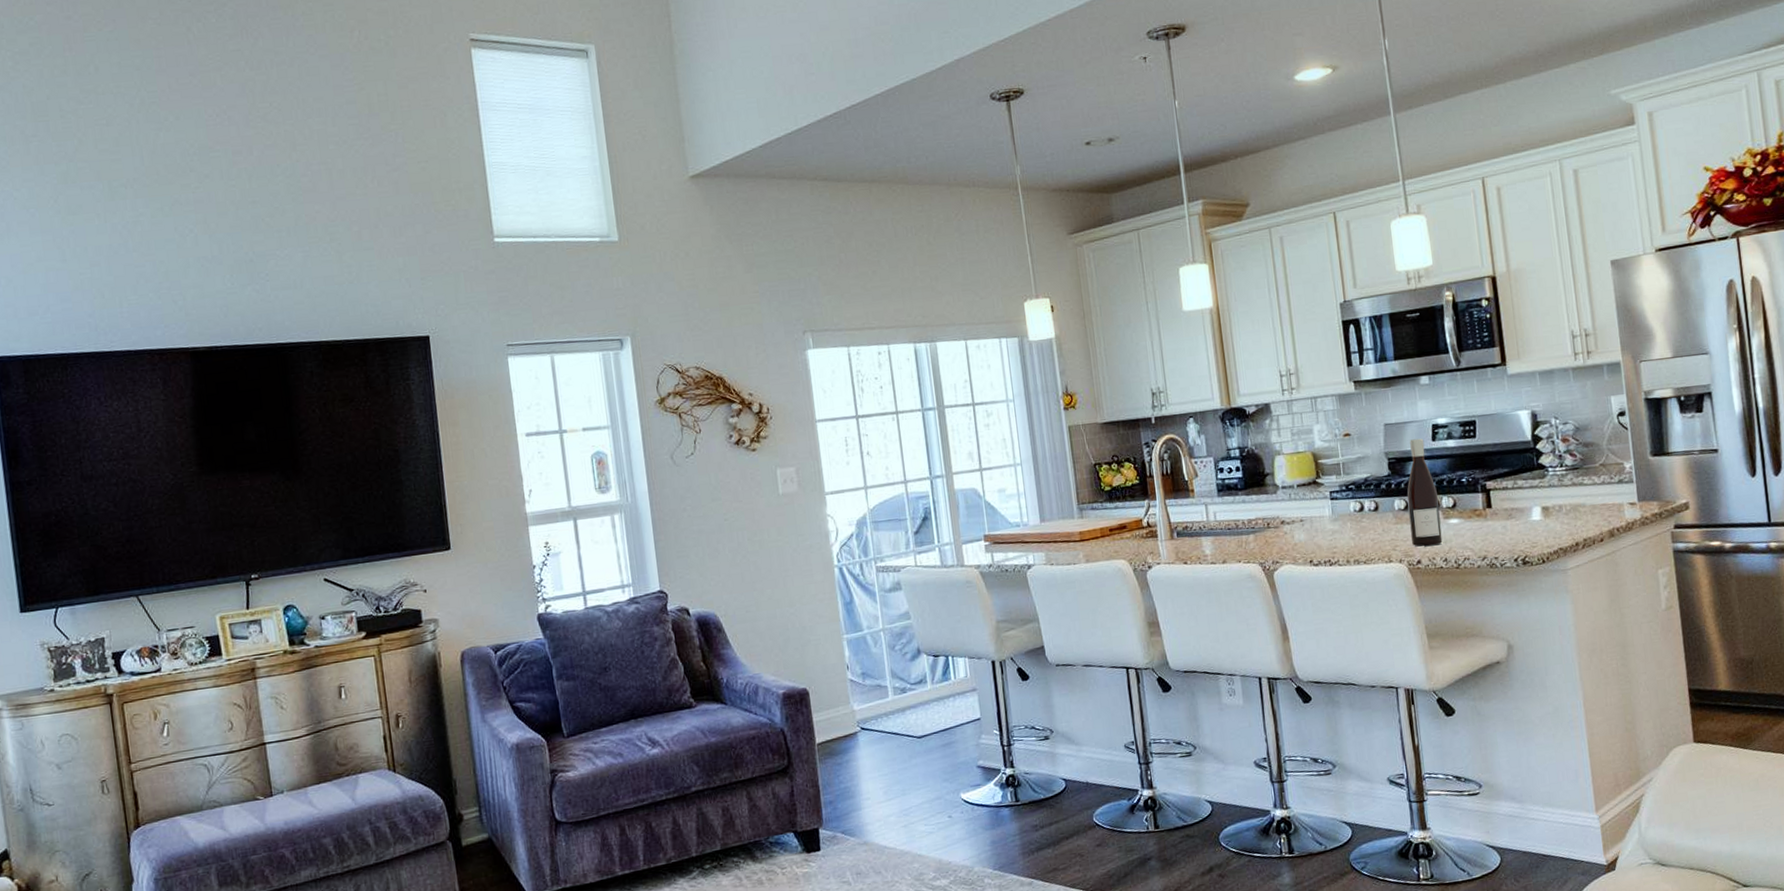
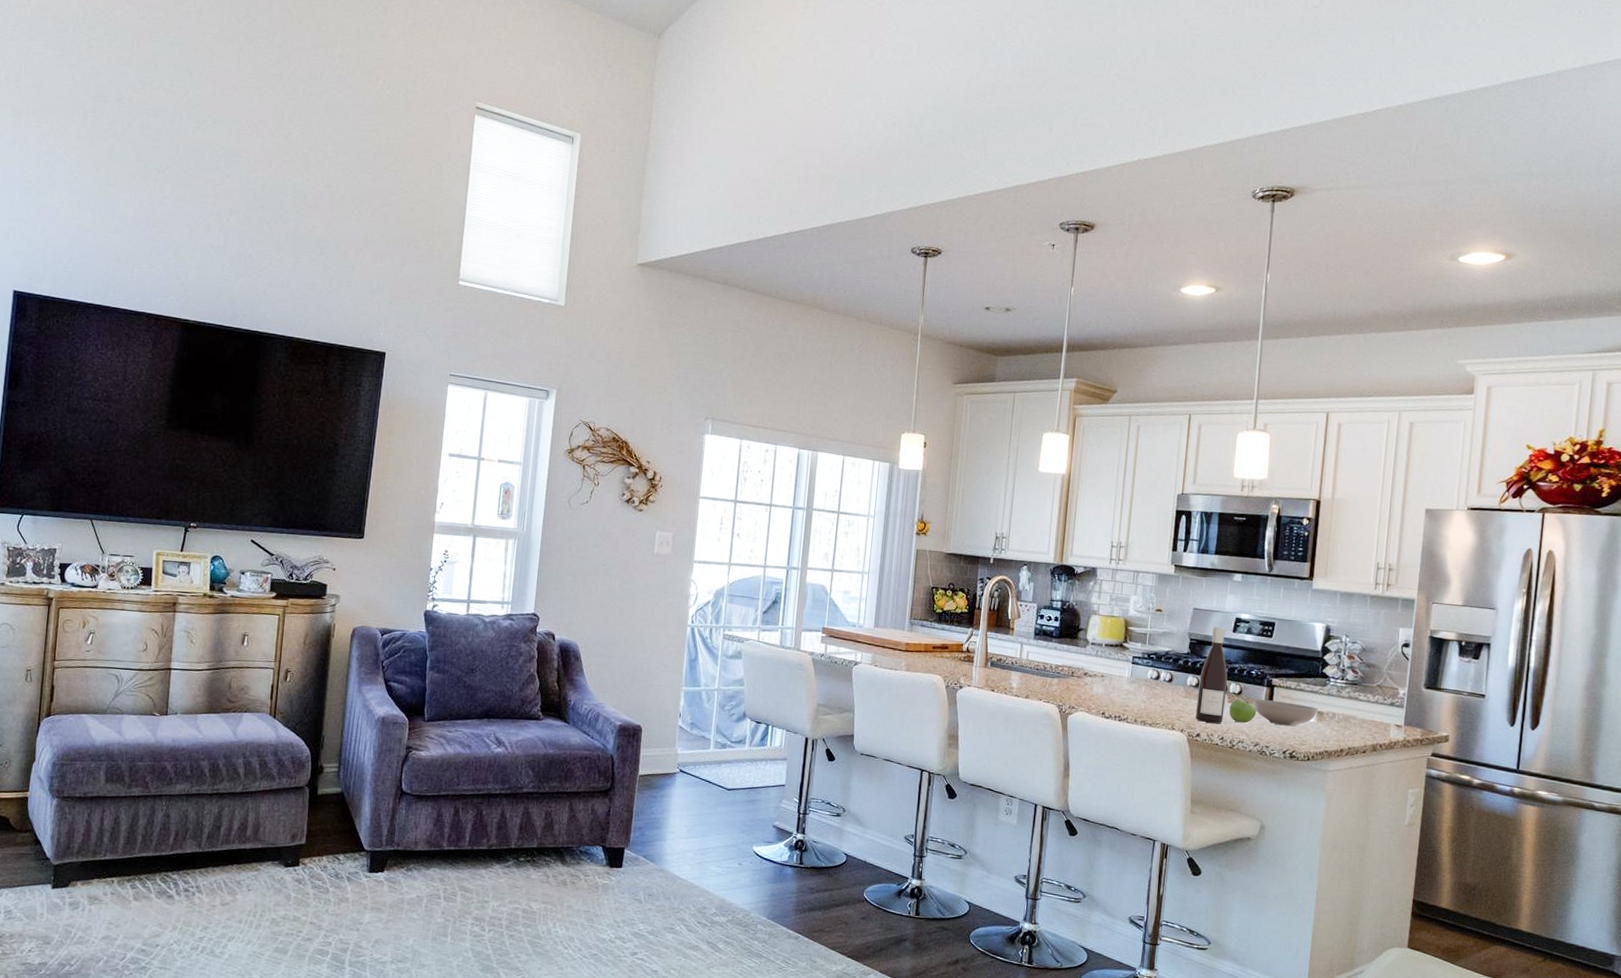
fruit: none [1446,512,1477,539] -> present [1229,699,1257,723]
bowl: none [1469,503,1542,532] -> present [1252,698,1318,727]

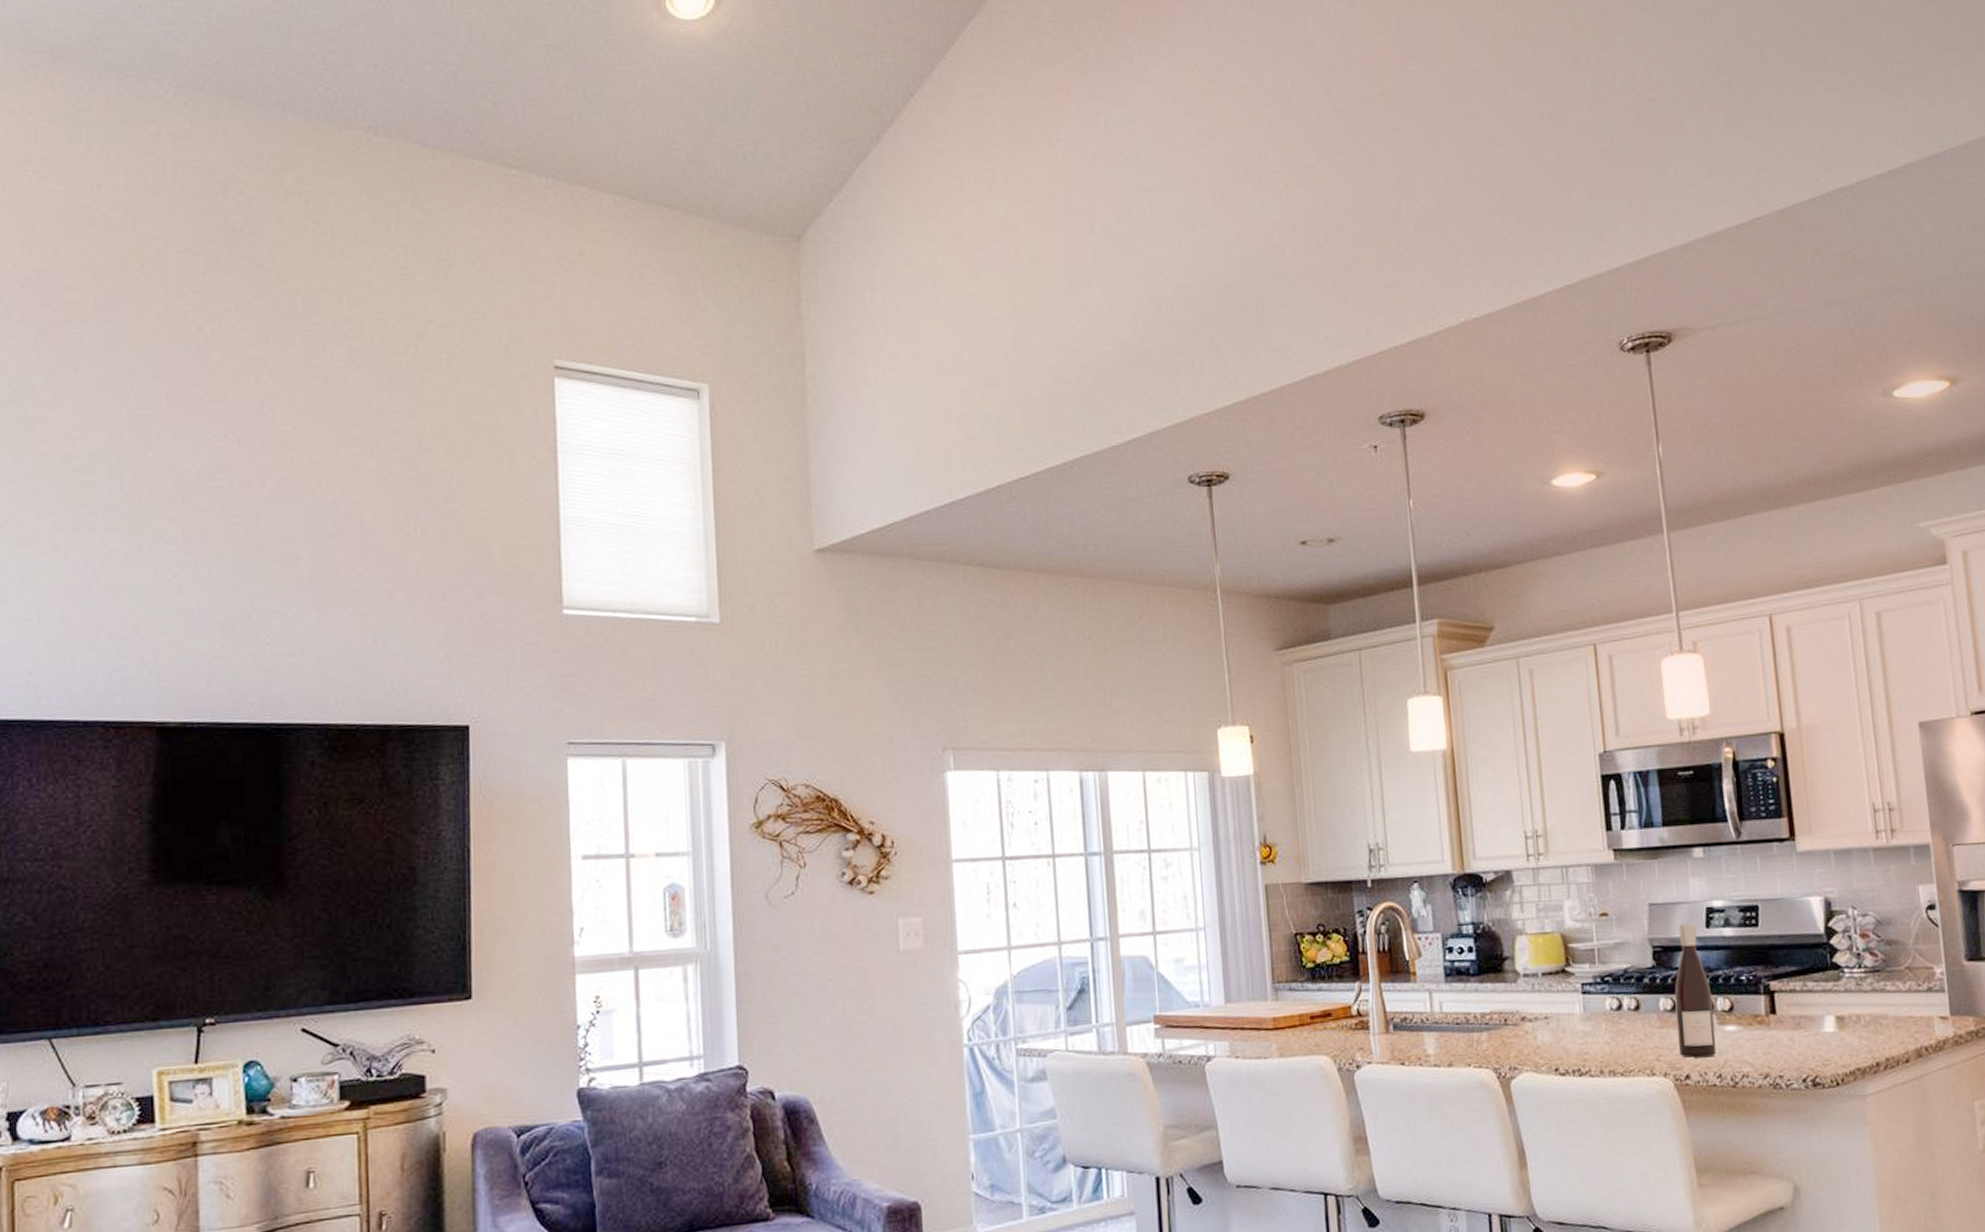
fruit: present [1229,699,1257,723] -> none [1721,1017,1758,1051]
bowl: present [1252,698,1318,727] -> none [1749,1010,1837,1044]

